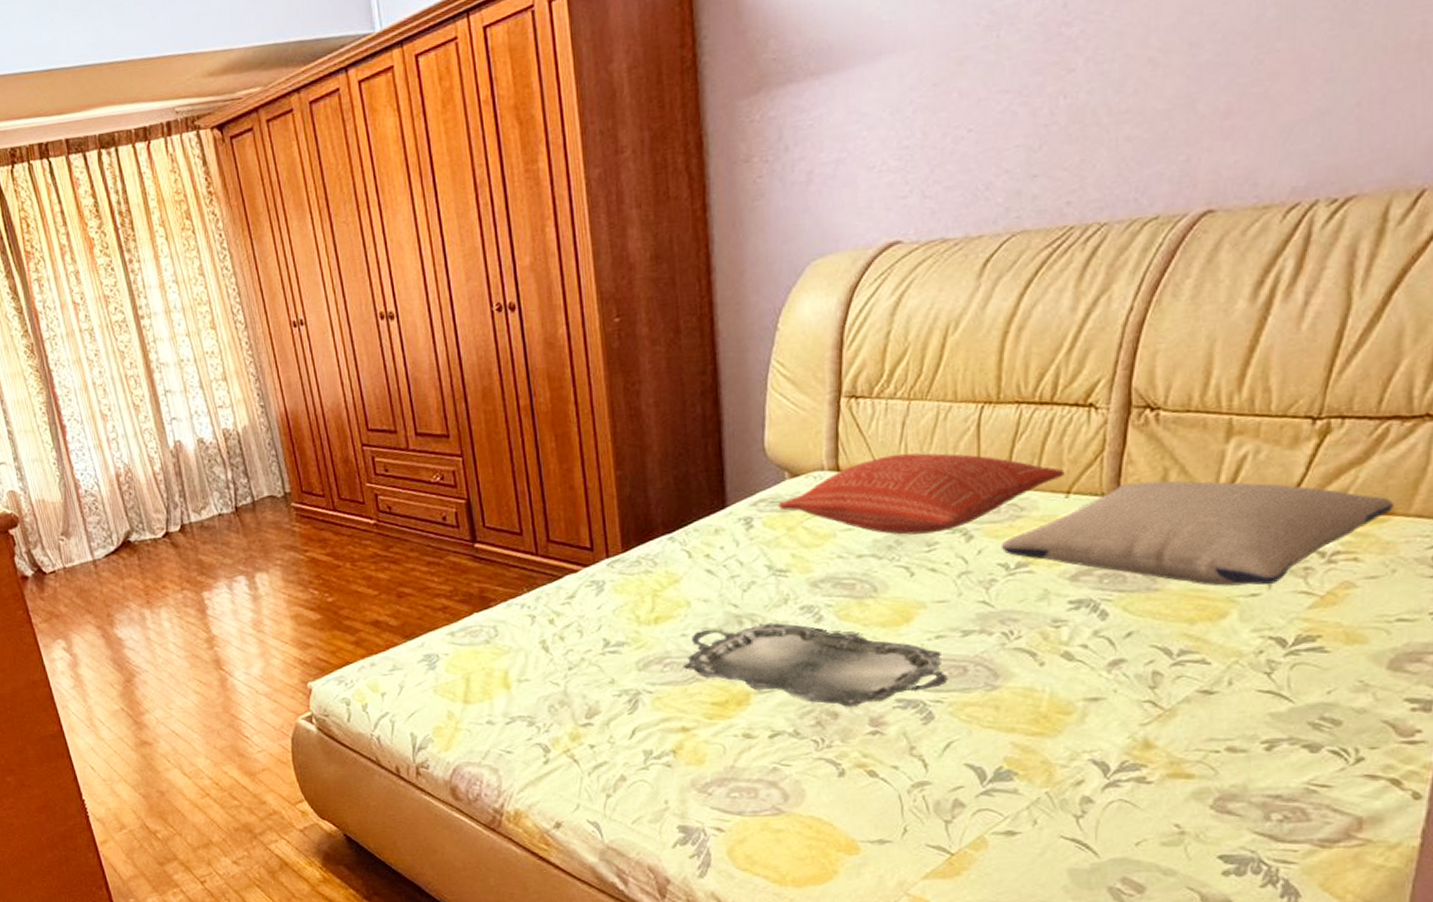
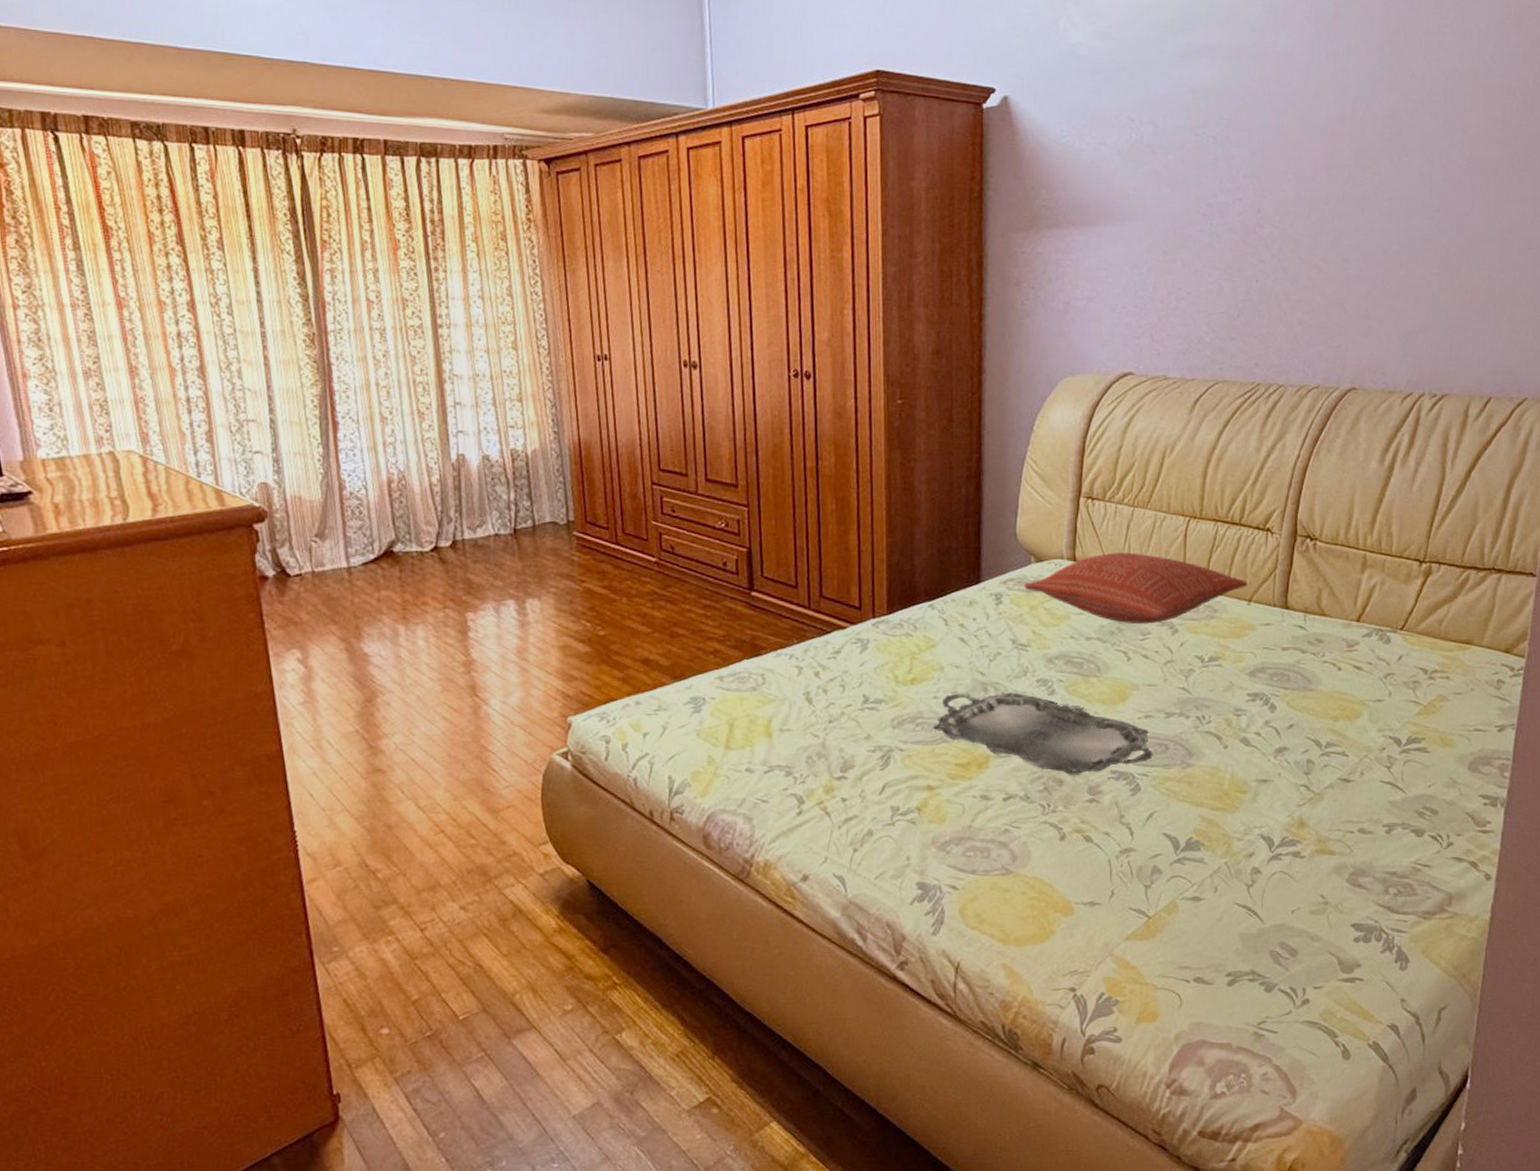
pillow: present [1001,480,1394,586] -> none [1198,598,1472,693]

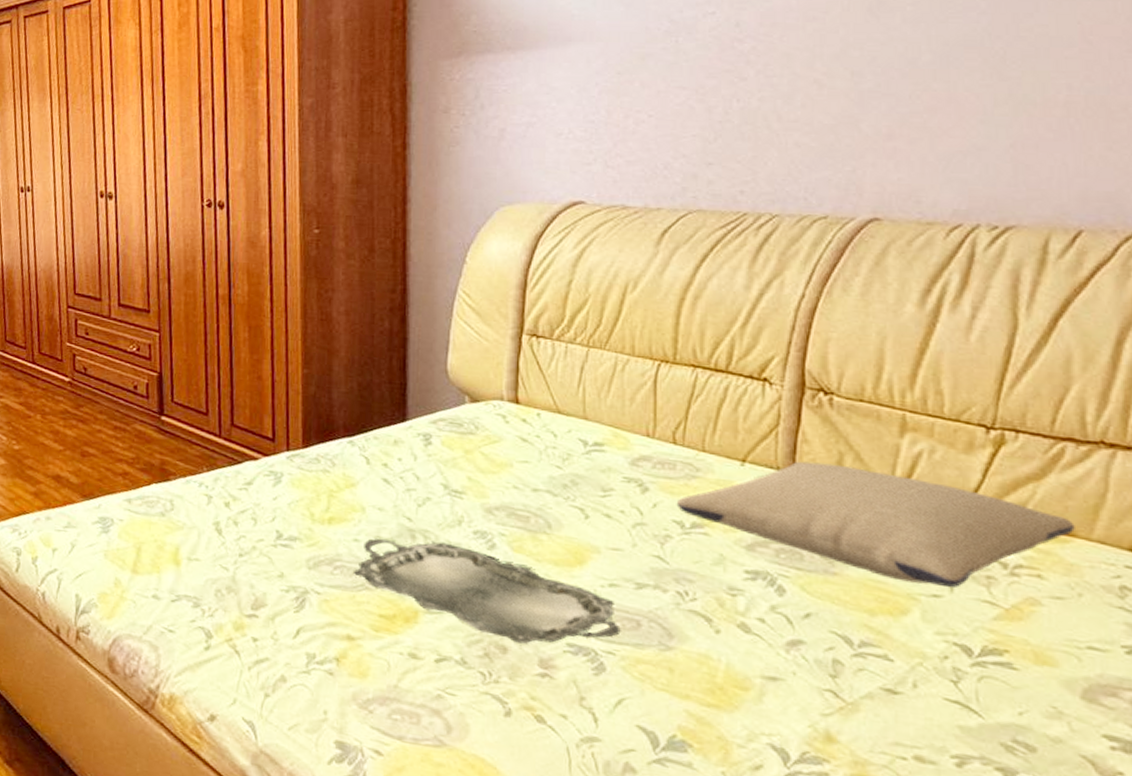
pillow: present [1024,552,1248,624] -> none [458,396,740,479]
pillow: none [1198,598,1472,693] -> present [676,461,1075,588]

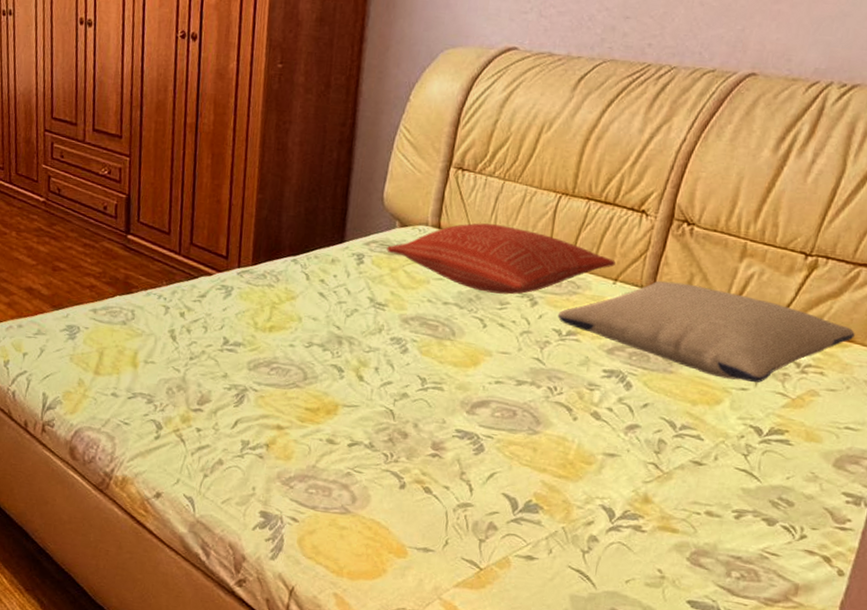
serving tray: present [354,538,621,644] -> none [287,344,500,431]
pillow: none [458,396,740,479] -> present [387,223,615,295]

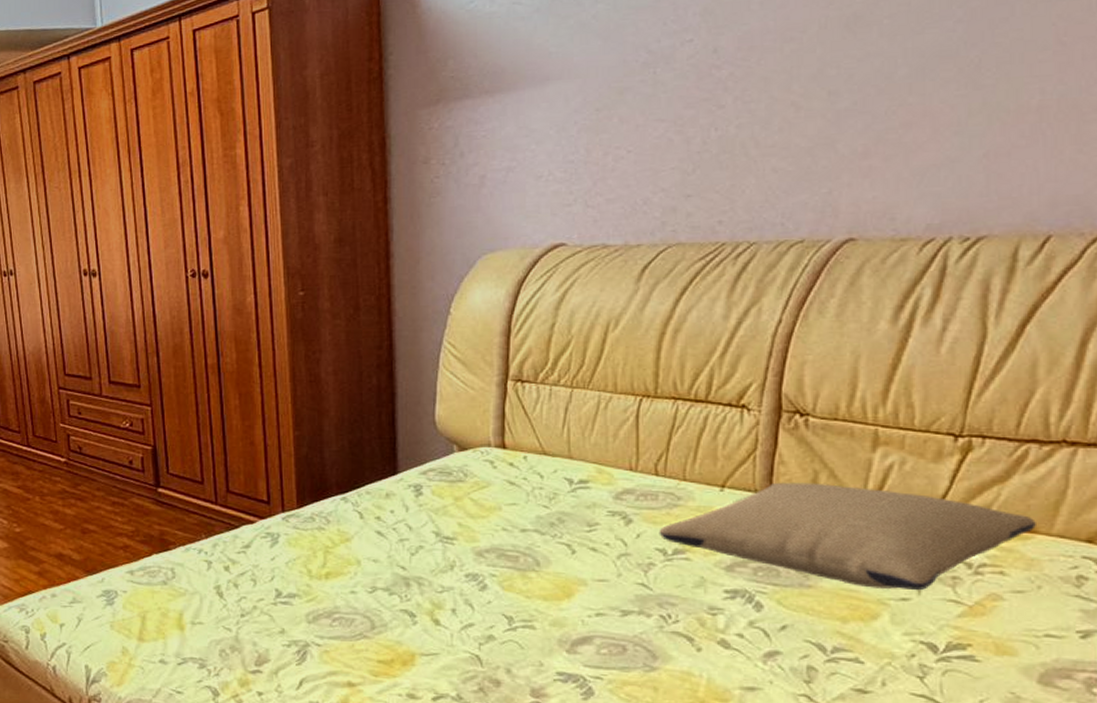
pillow: present [387,223,615,295] -> none [447,438,719,514]

